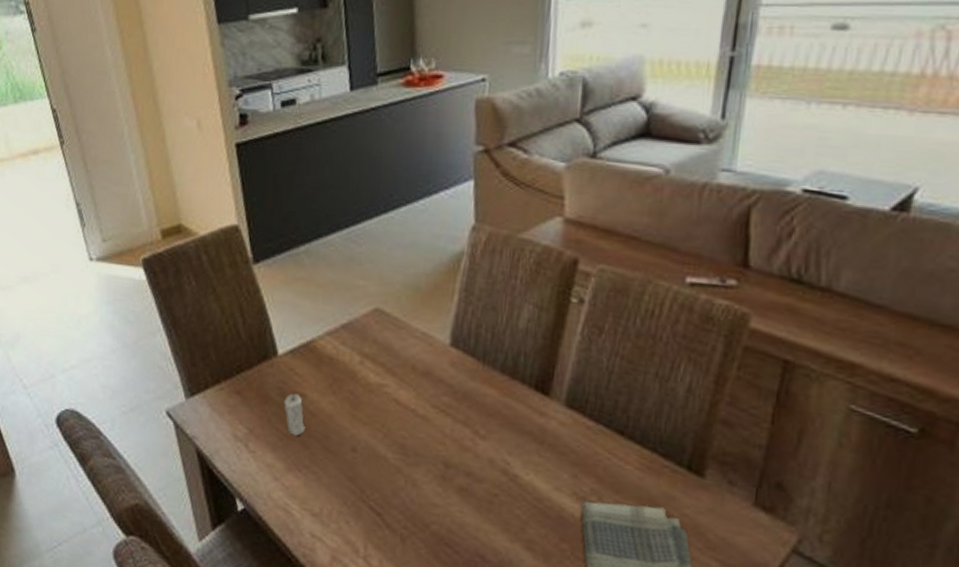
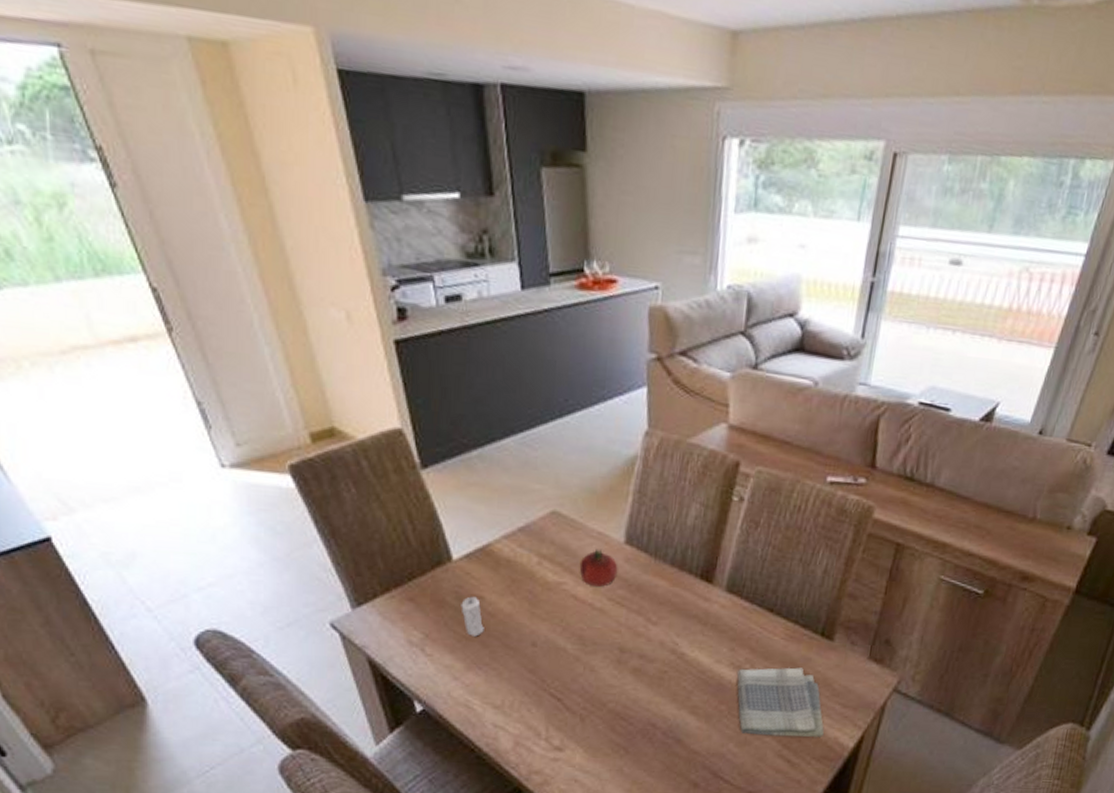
fruit: none [402,350,443,392] -> present [579,549,618,587]

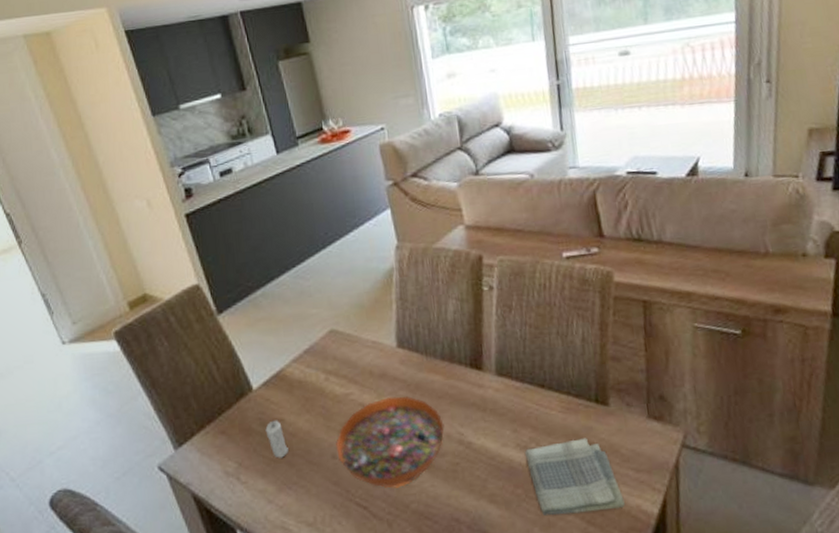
decorative bowl: none [538,594,660,686] -> present [336,397,444,489]
fruit: present [579,549,618,587] -> none [361,356,396,392]

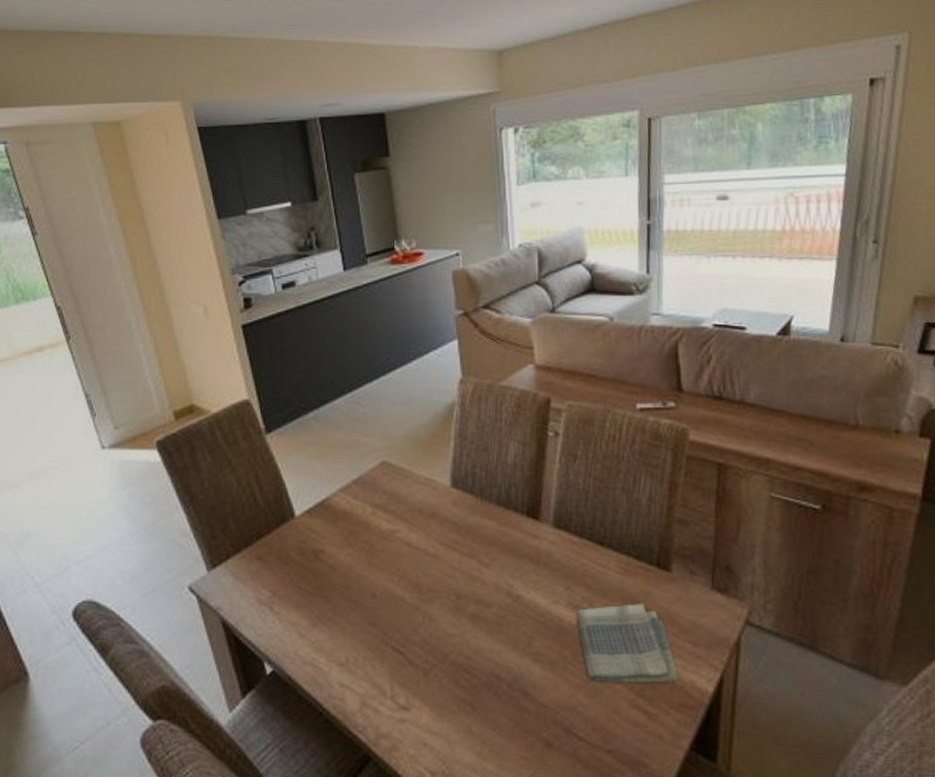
candle: present [265,420,289,458] -> none [304,551,326,591]
decorative bowl: present [336,397,444,489] -> none [377,539,493,636]

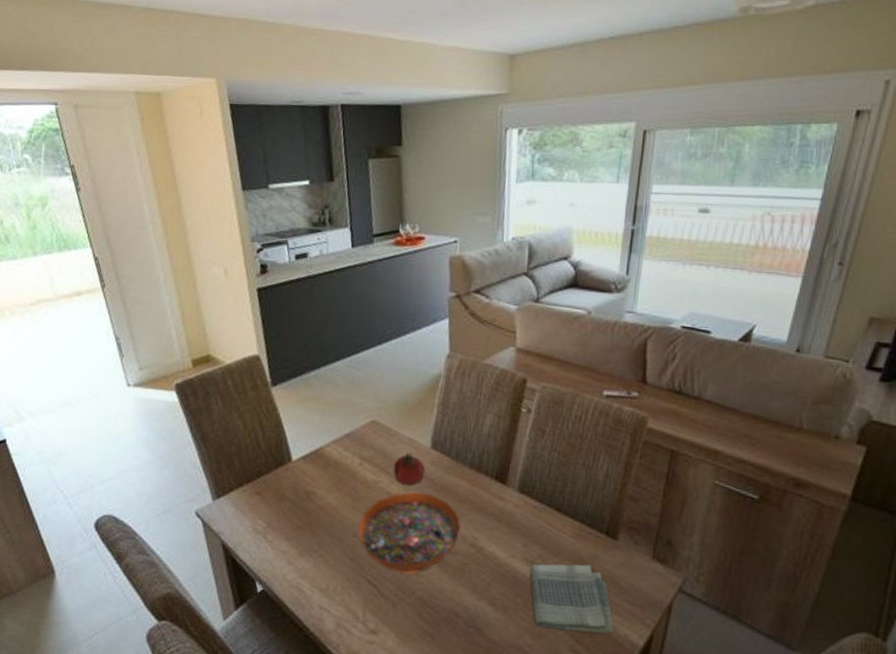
decorative bowl: none [377,539,493,636] -> present [358,492,461,575]
fruit: none [411,494,447,532] -> present [393,452,425,486]

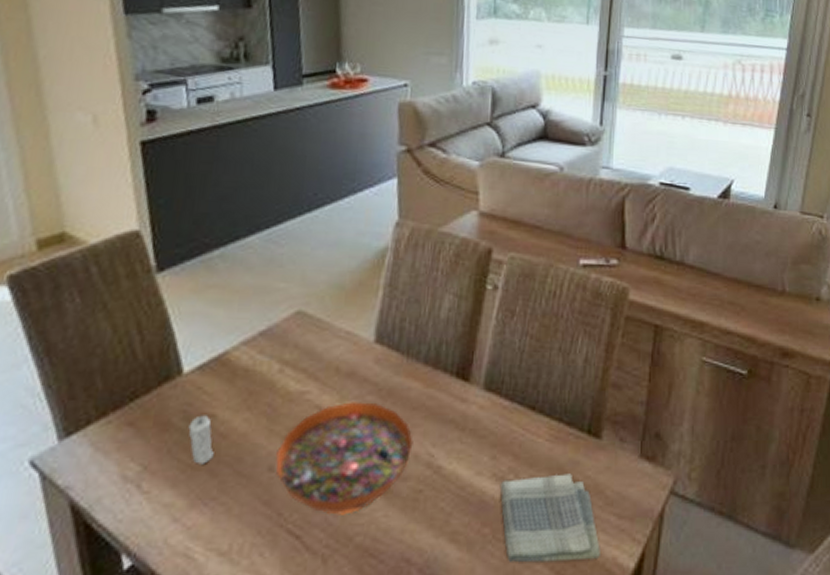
candle: none [297,492,315,527] -> present [188,415,214,464]
fruit: present [393,452,425,486] -> none [325,350,368,393]

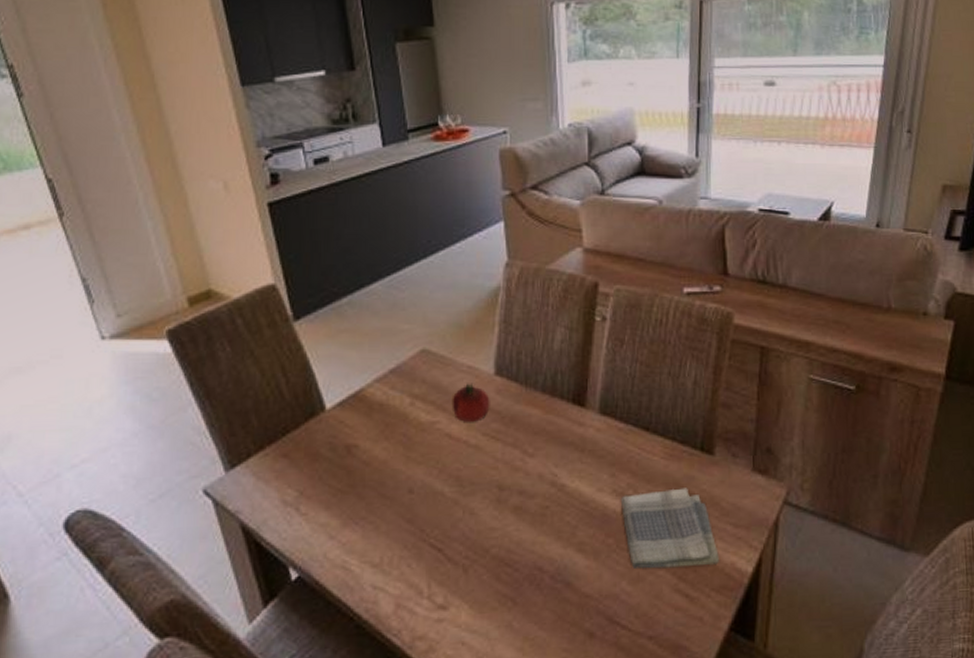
candle: present [188,415,214,464] -> none [335,445,359,489]
decorative bowl: present [276,402,413,515] -> none [414,429,537,531]
fruit: none [325,350,368,393] -> present [452,383,490,422]

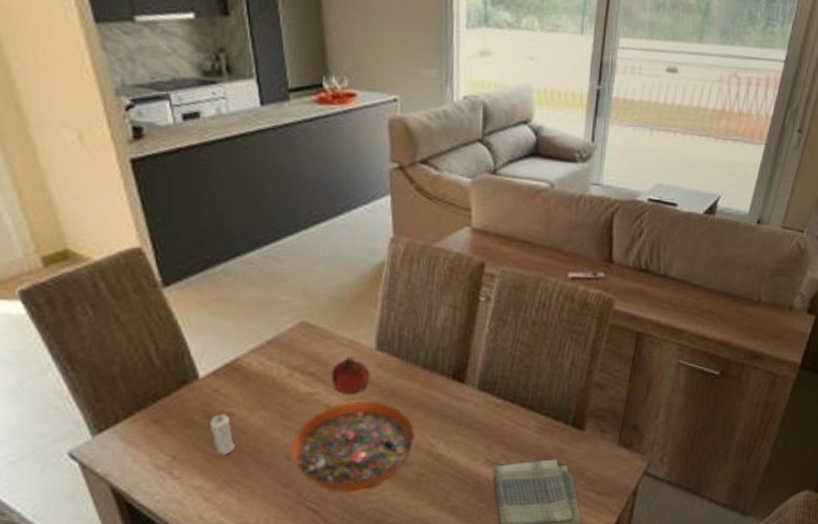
candle: none [335,445,359,489] -> present [209,413,235,455]
decorative bowl: none [414,429,537,531] -> present [292,401,415,495]

